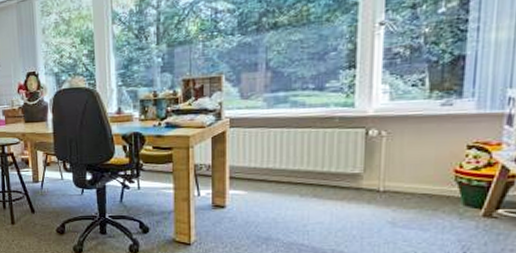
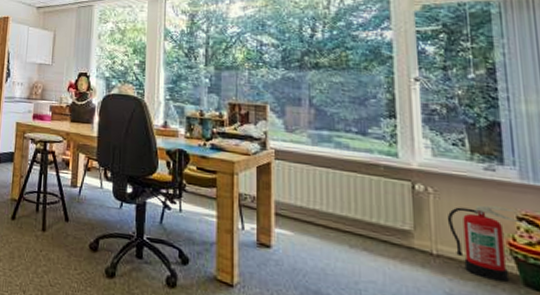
fire extinguisher: none [397,138,470,206] -> present [447,205,520,283]

